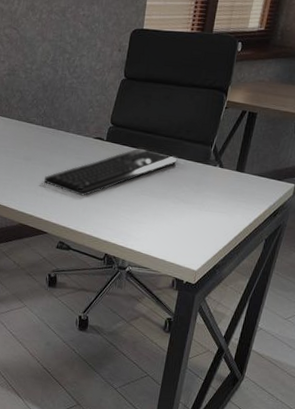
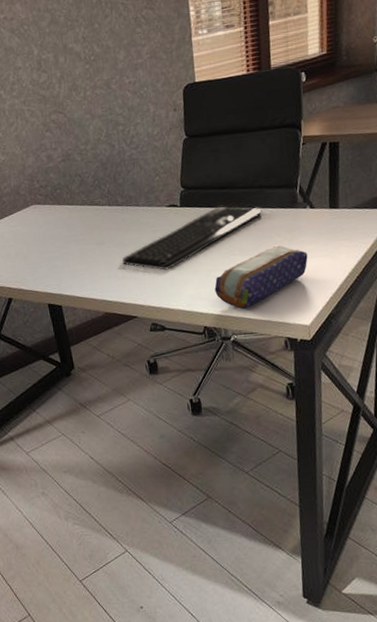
pencil case: none [121,195,209,245] -> present [214,246,308,309]

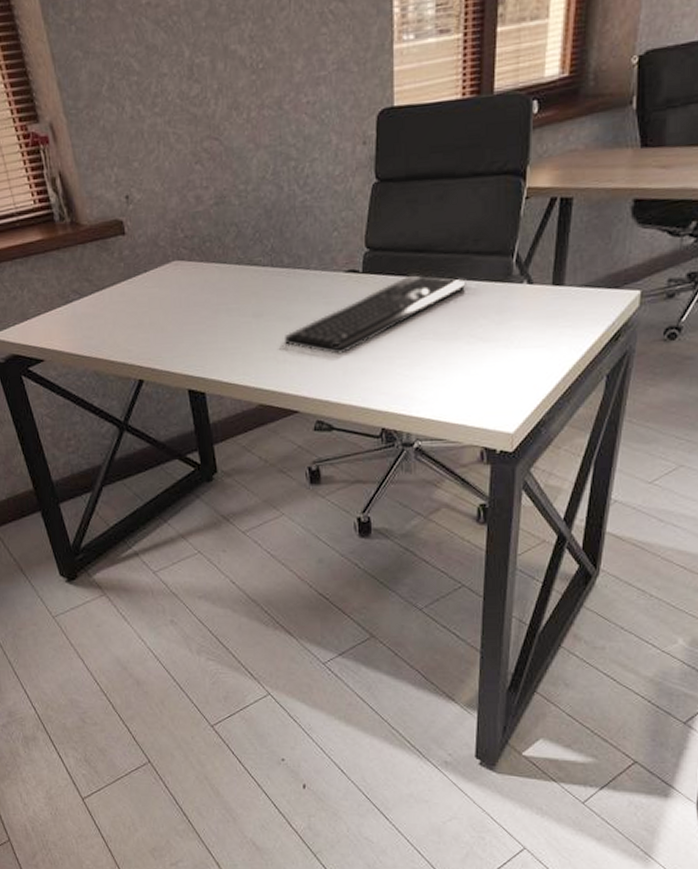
pencil case: present [214,246,308,309] -> none [398,330,519,408]

